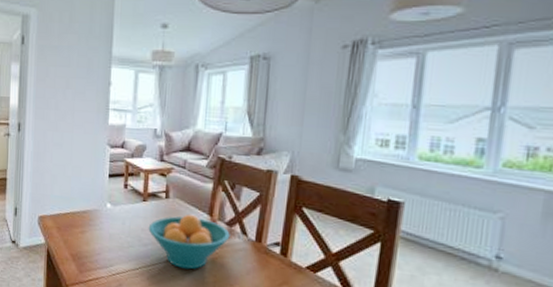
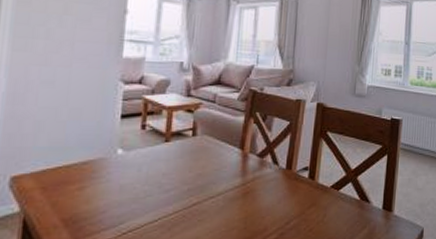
fruit bowl: present [148,214,230,270] -> none [171,150,262,210]

